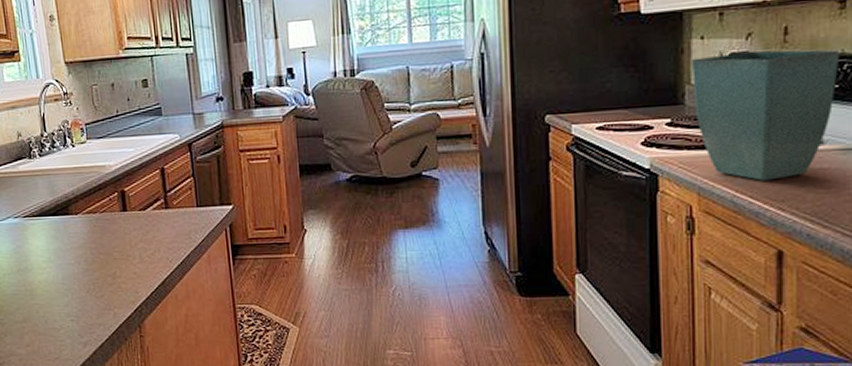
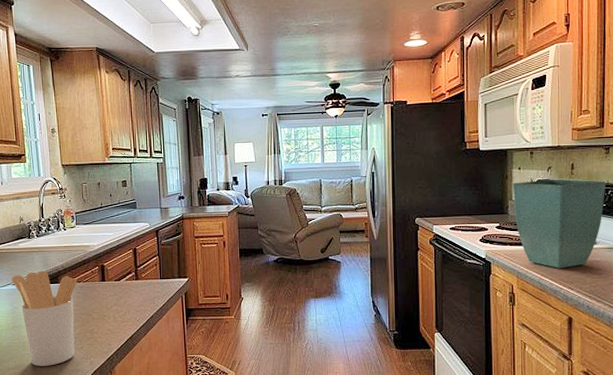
utensil holder: none [12,199,94,319] -> present [12,270,77,366]

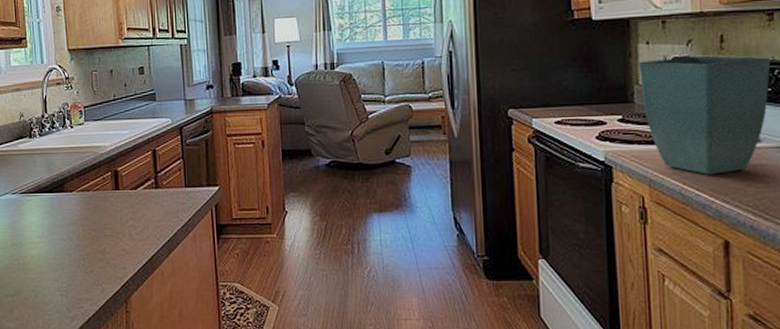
utensil holder: present [12,270,77,366] -> none [11,176,86,293]

